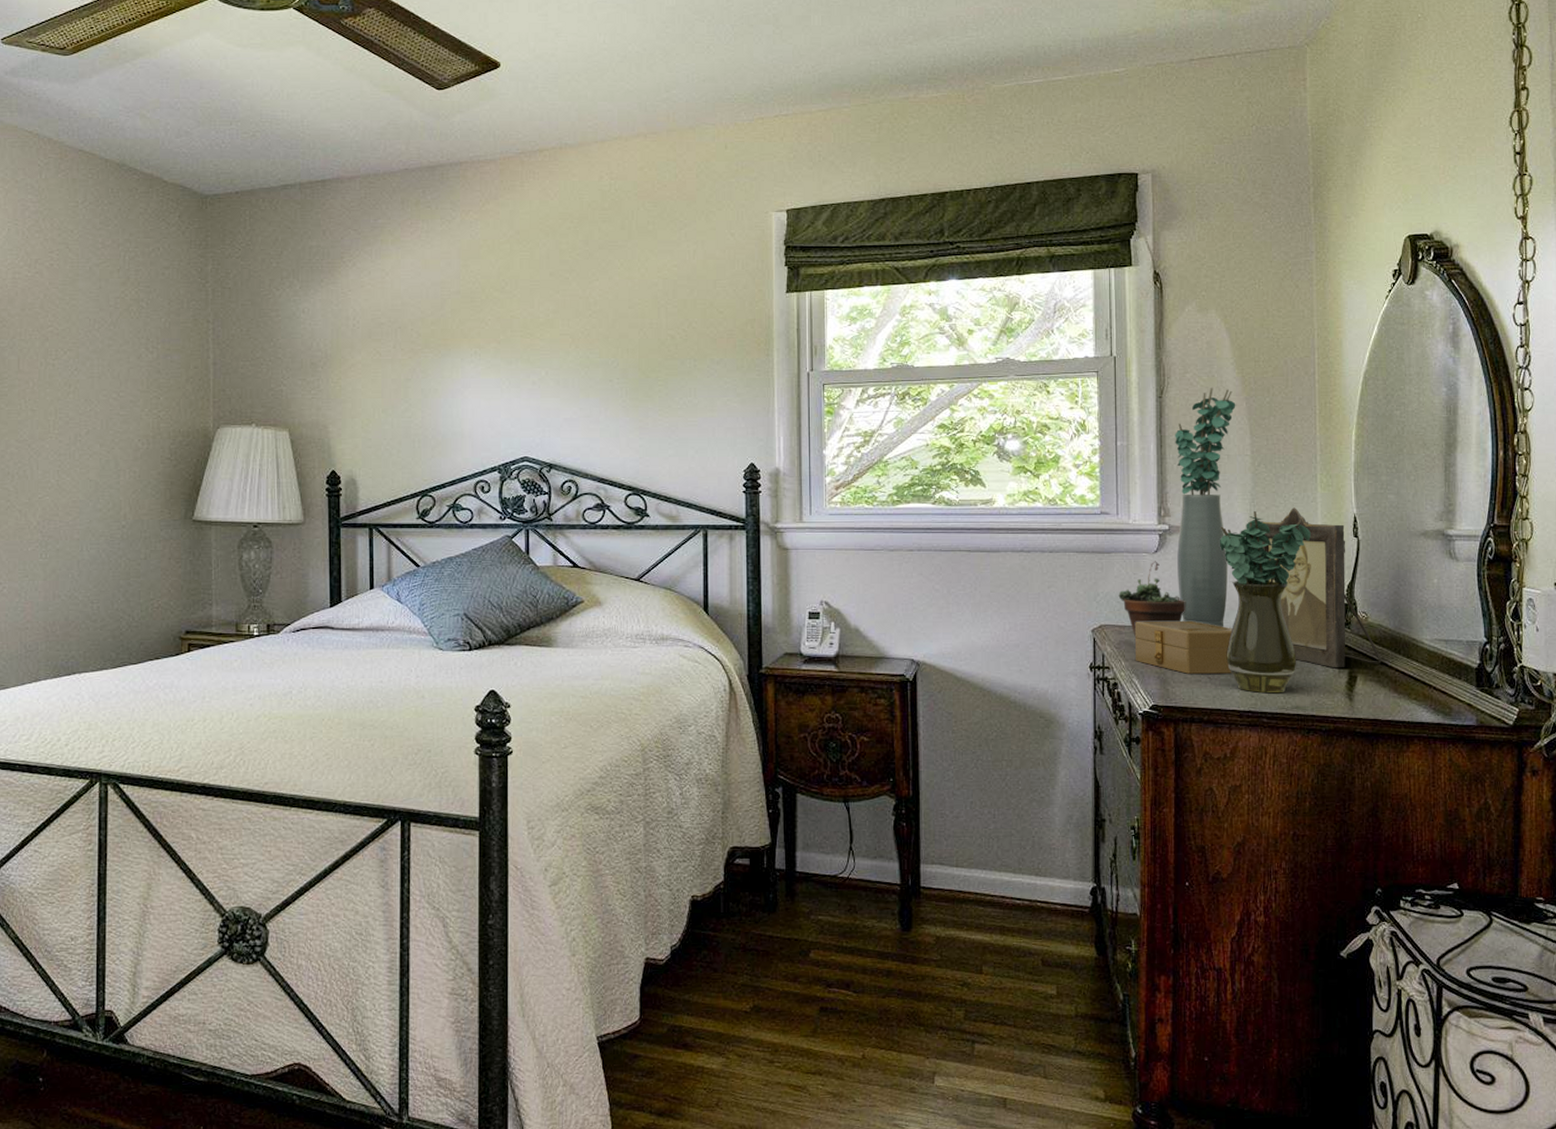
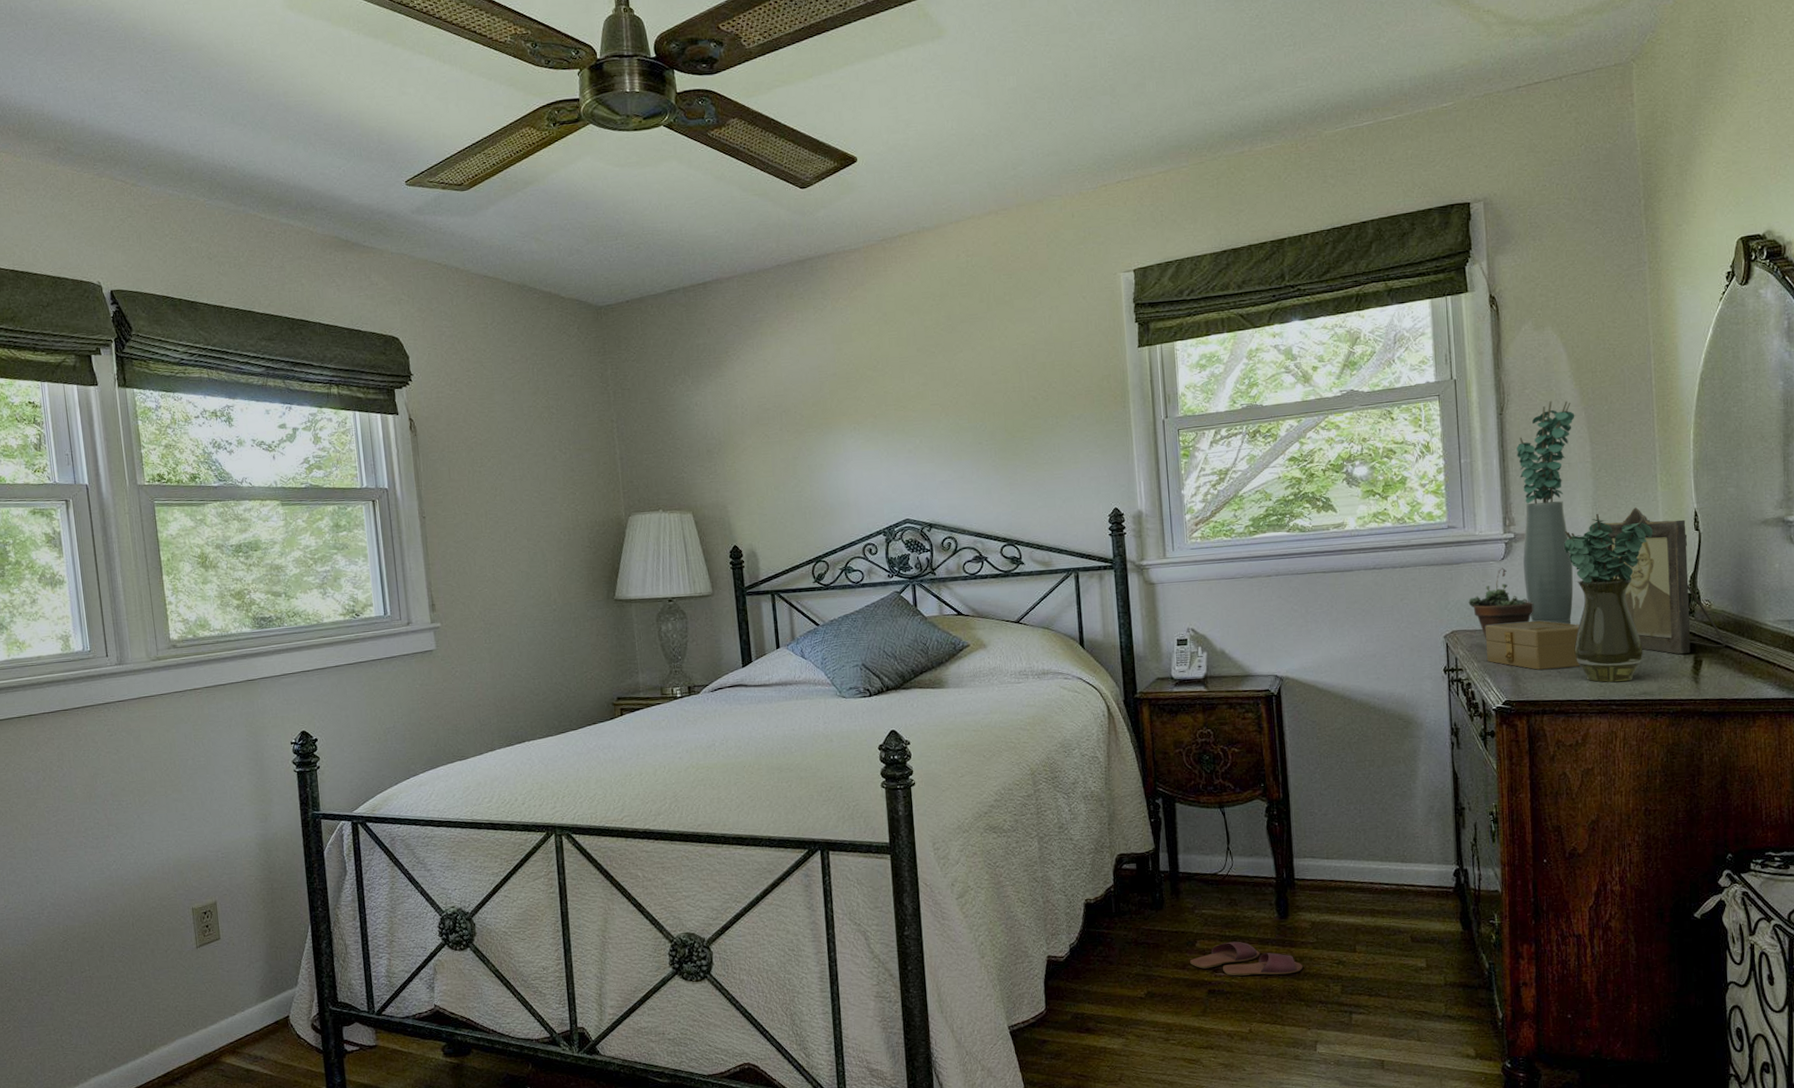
slippers: none [802,953,924,995] -> present [1190,941,1303,976]

